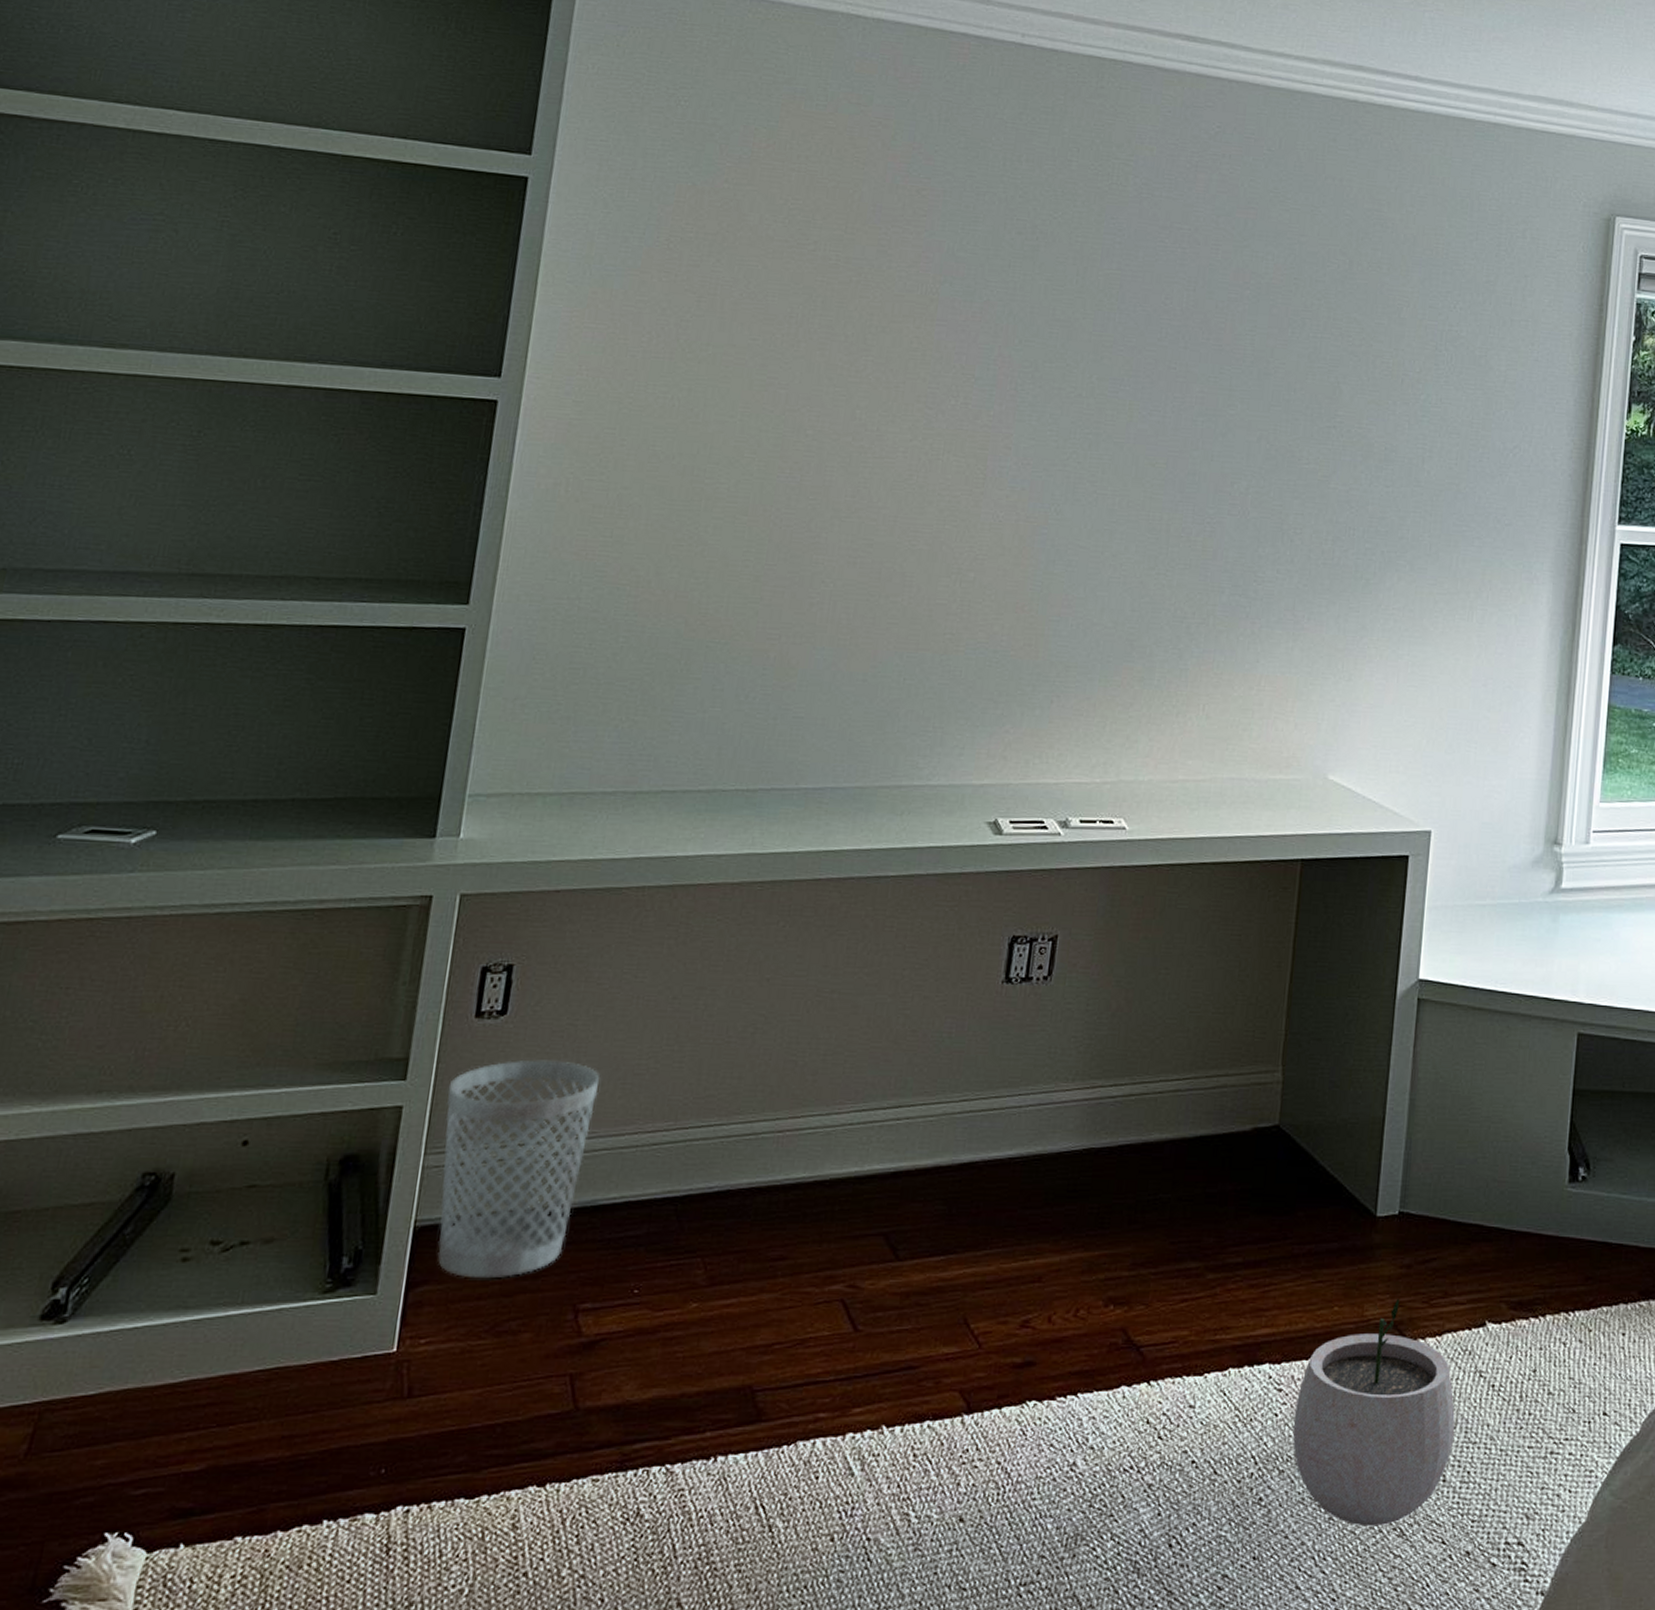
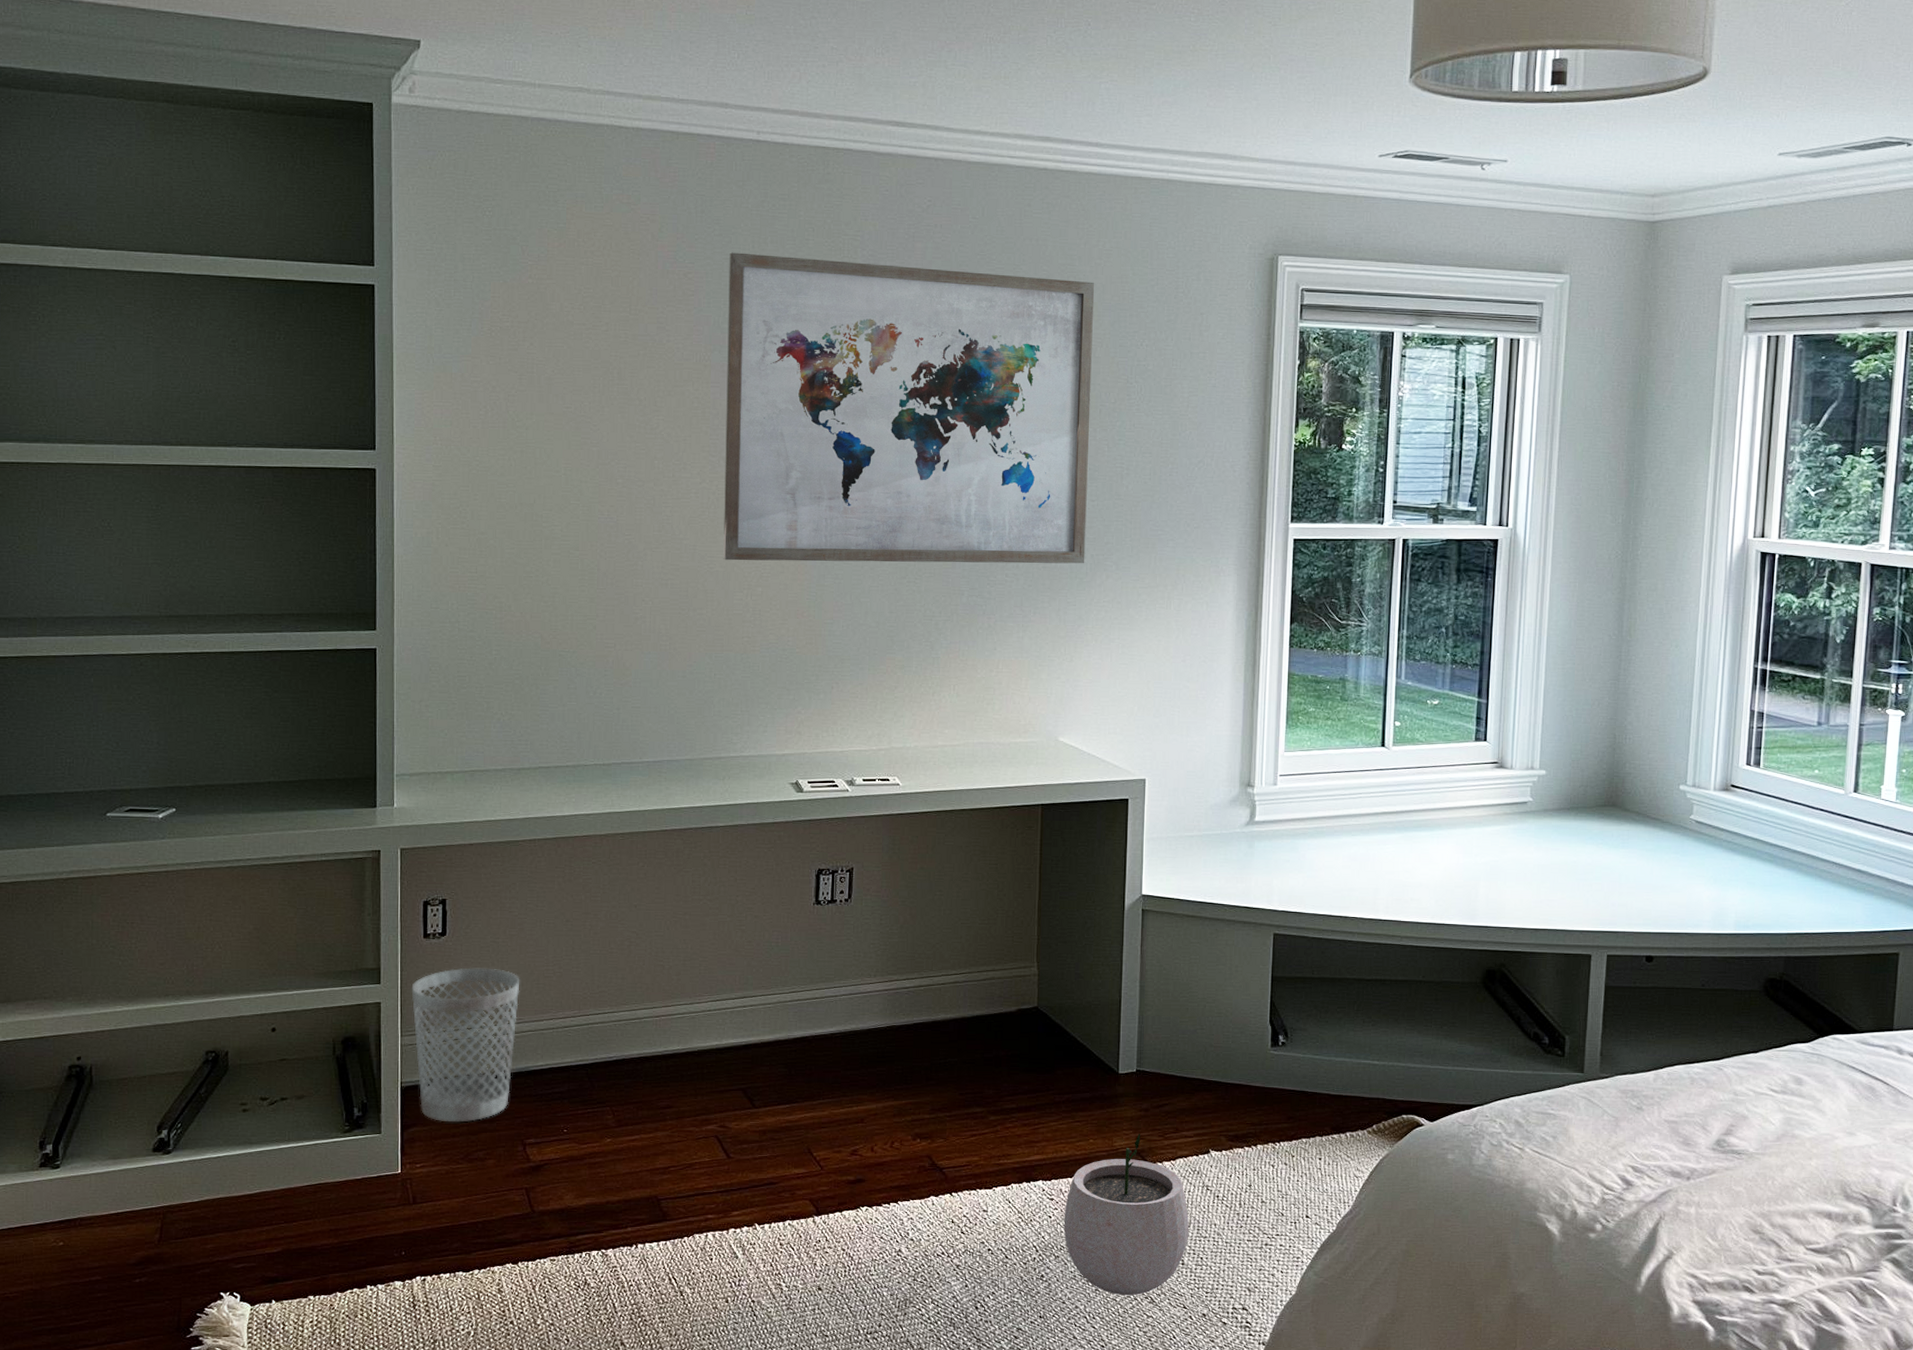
wall art: none [930,169,1405,562] -> present [723,252,1095,564]

